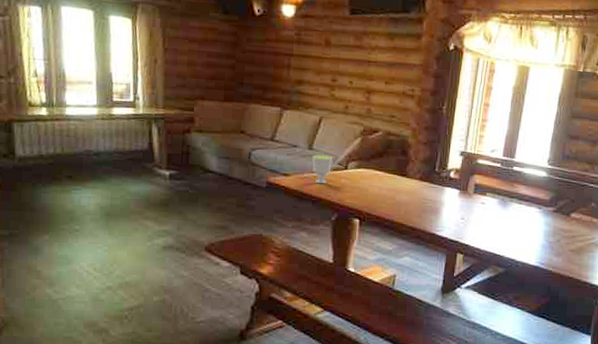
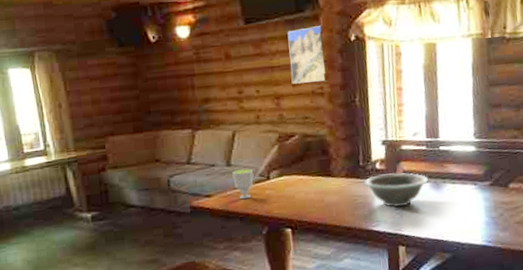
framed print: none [385,29,424,84] -> present [287,26,326,84]
decorative bowl: none [436,183,498,217] -> present [364,173,429,208]

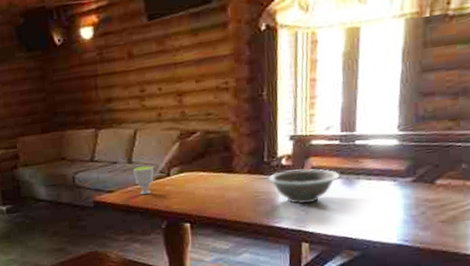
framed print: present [287,26,326,84] -> none [192,17,232,80]

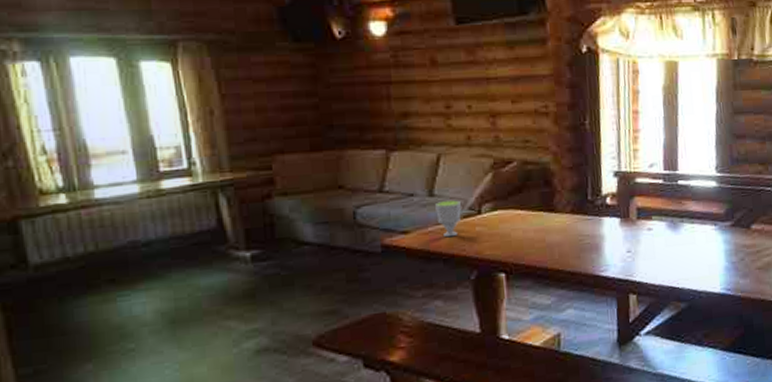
decorative bowl: present [268,169,341,205] -> none [592,209,665,250]

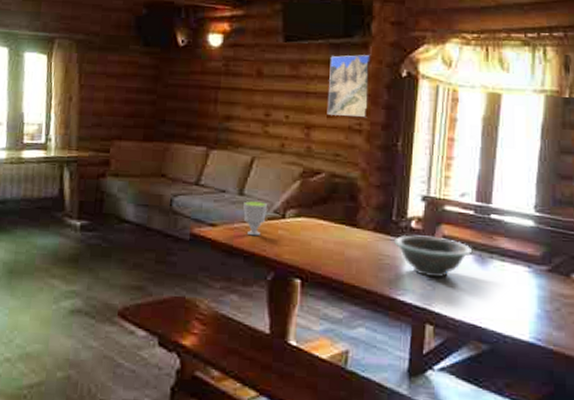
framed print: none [507,33,552,100] -> present [327,55,370,117]
decorative bowl: none [592,209,665,250] -> present [394,234,473,277]

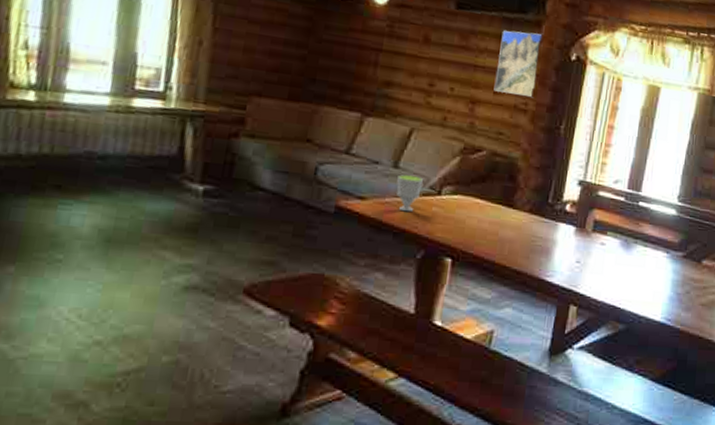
decorative bowl: present [394,234,473,277] -> none [548,217,620,260]

